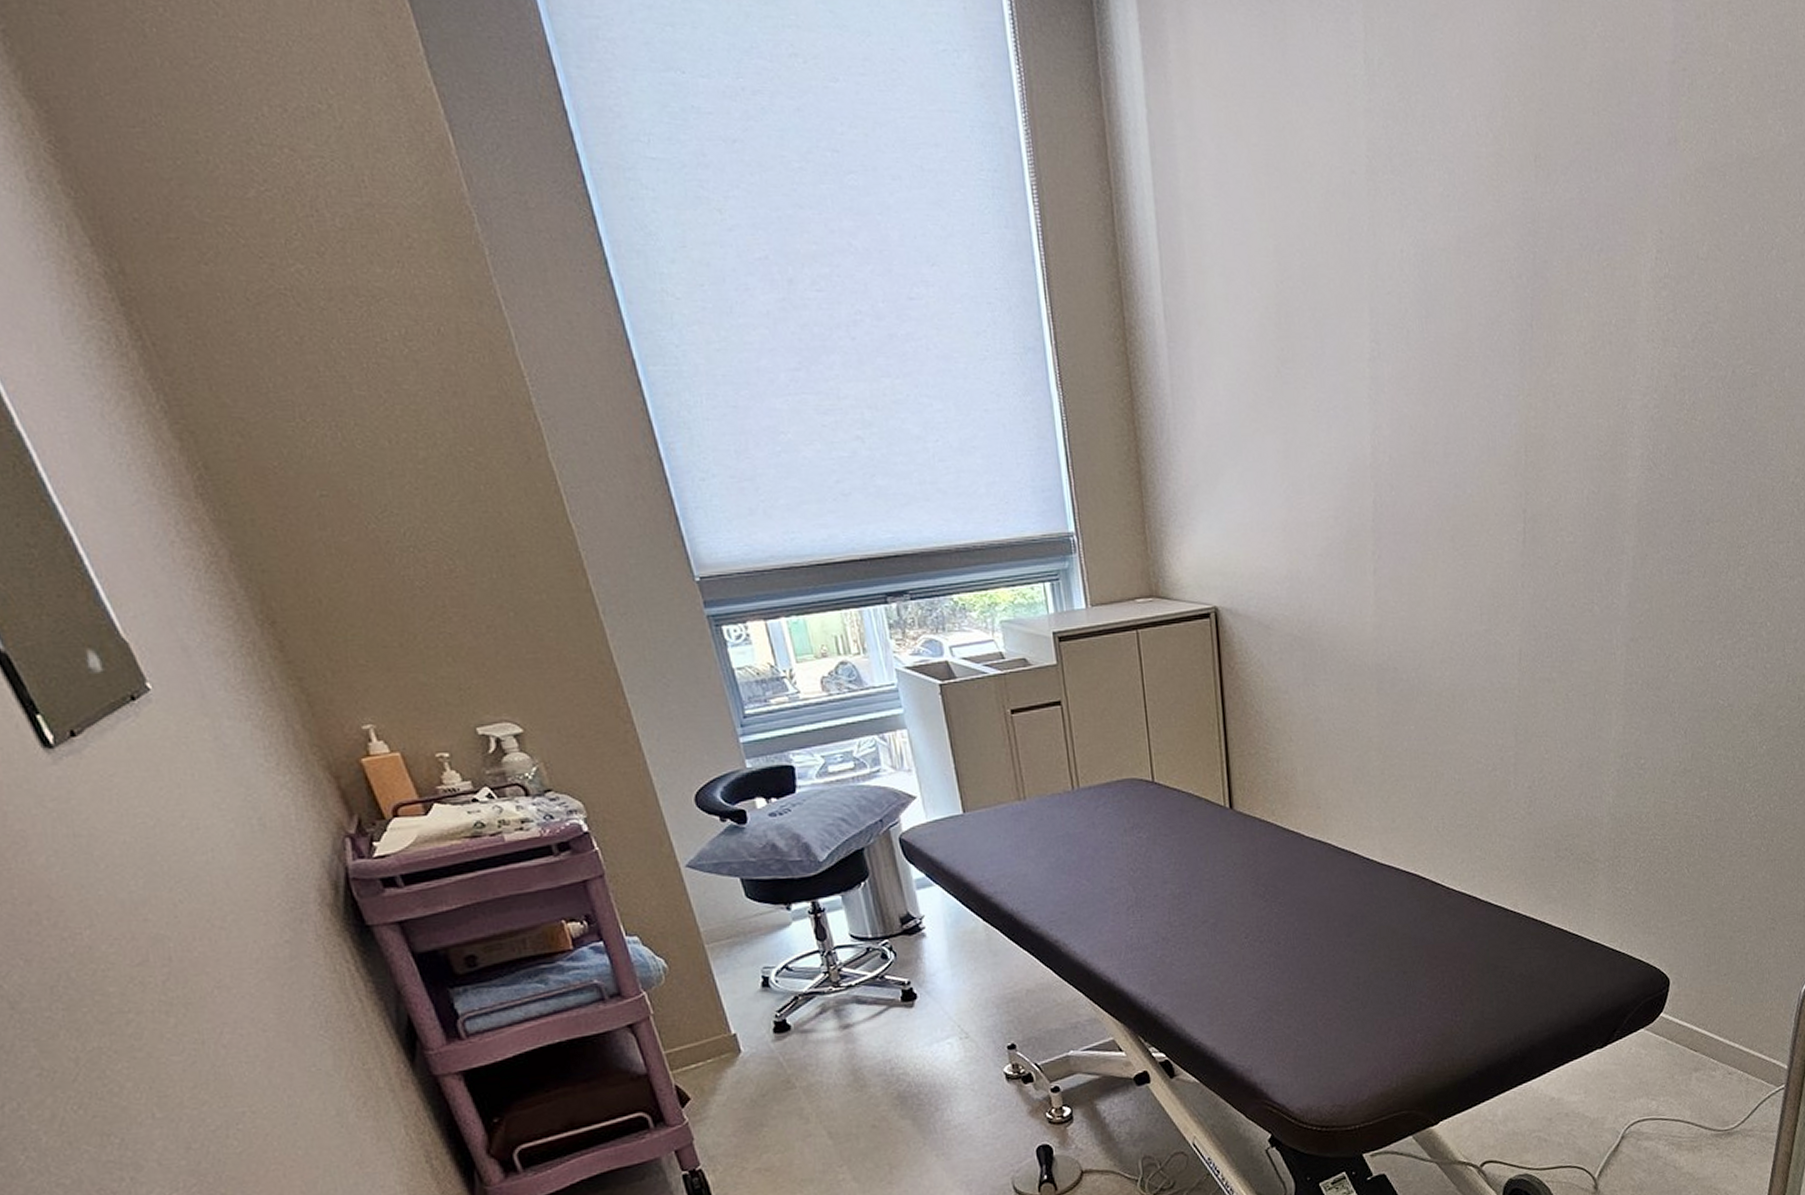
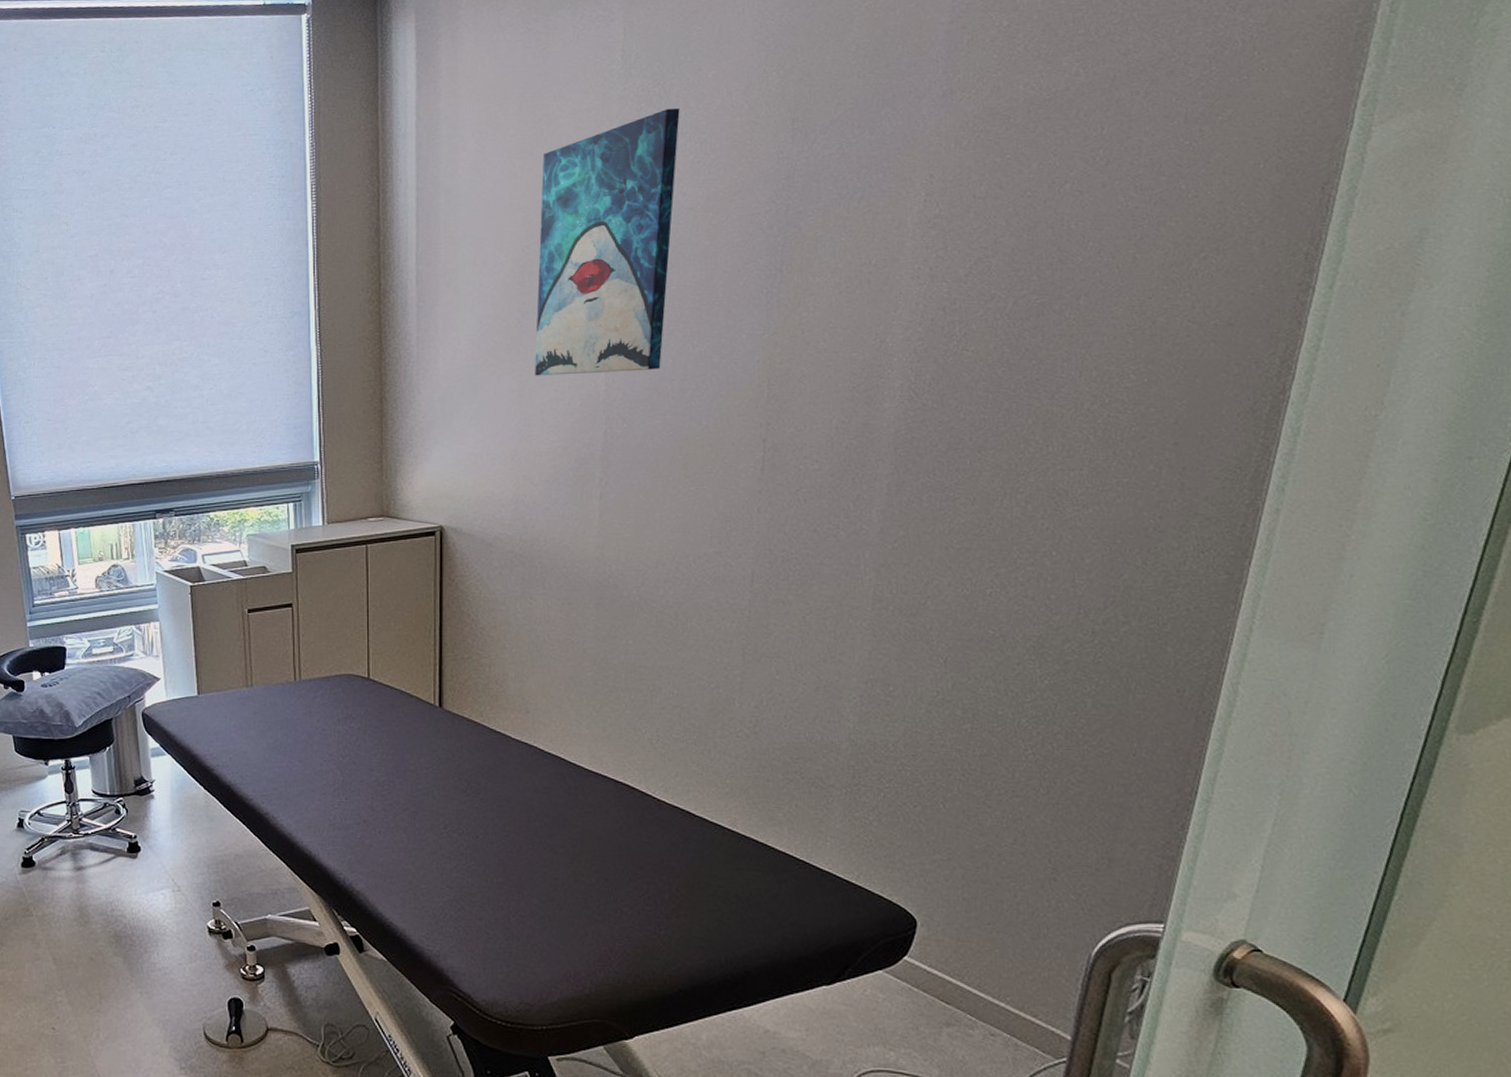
wall art: none [1289,128,1427,435] -> present [535,108,680,376]

